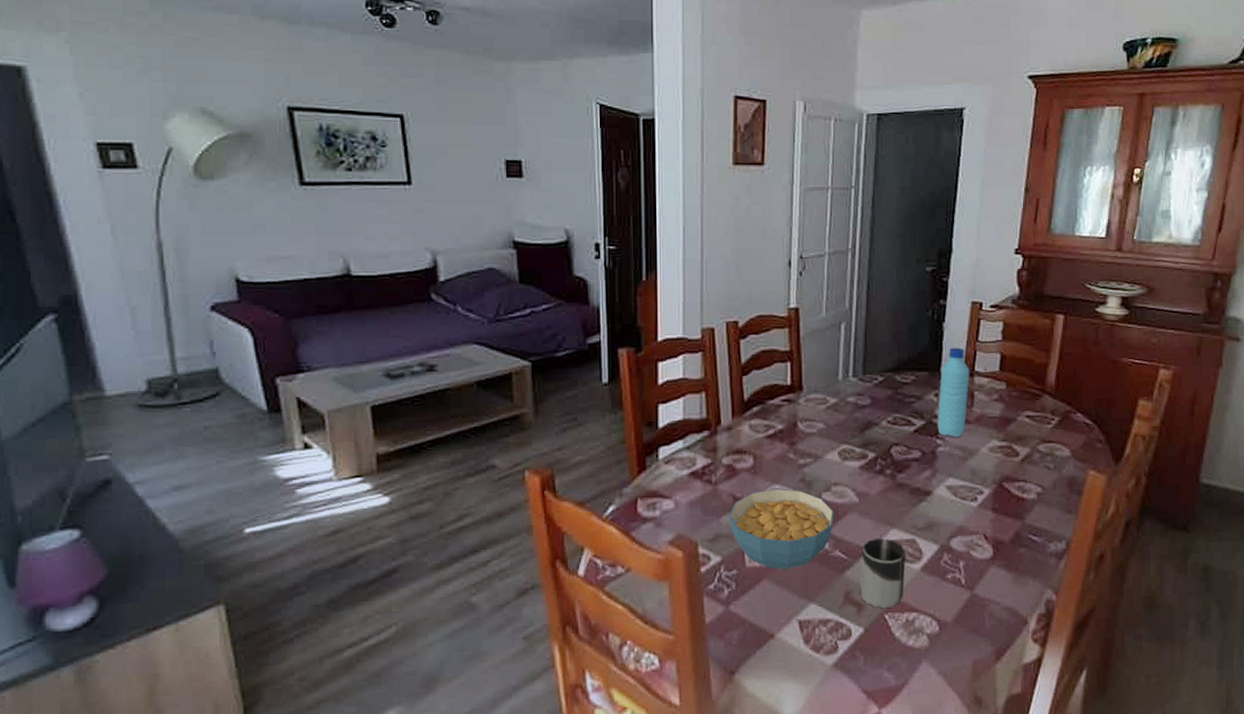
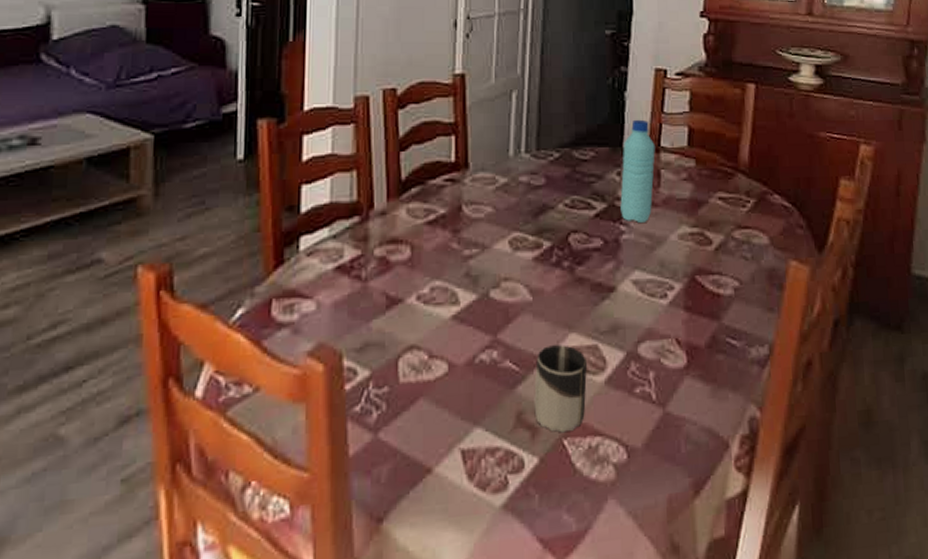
cereal bowl: present [729,488,835,569] -> none [381,285,504,385]

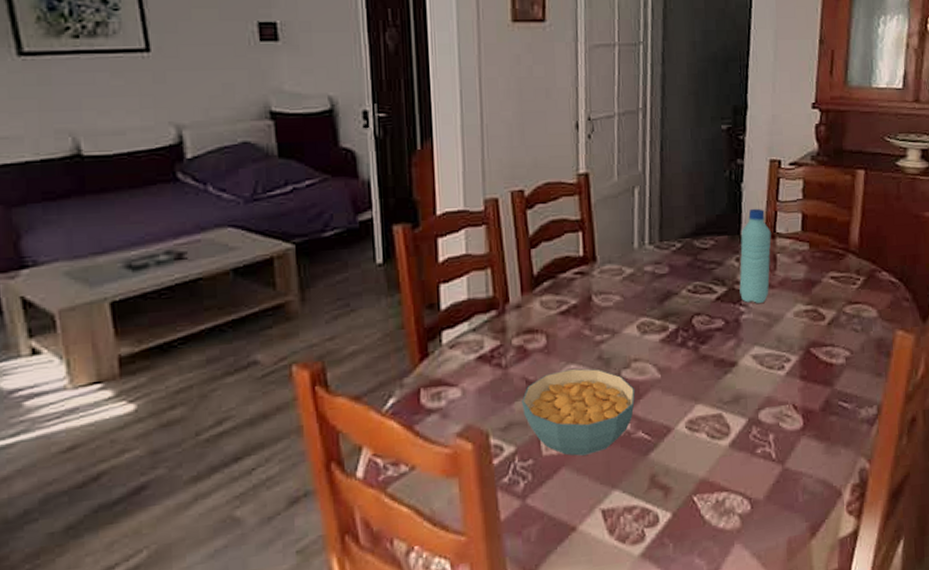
cereal bowl: none [381,285,504,385] -> present [522,368,636,456]
cup: present [534,345,587,433] -> none [665,415,713,491]

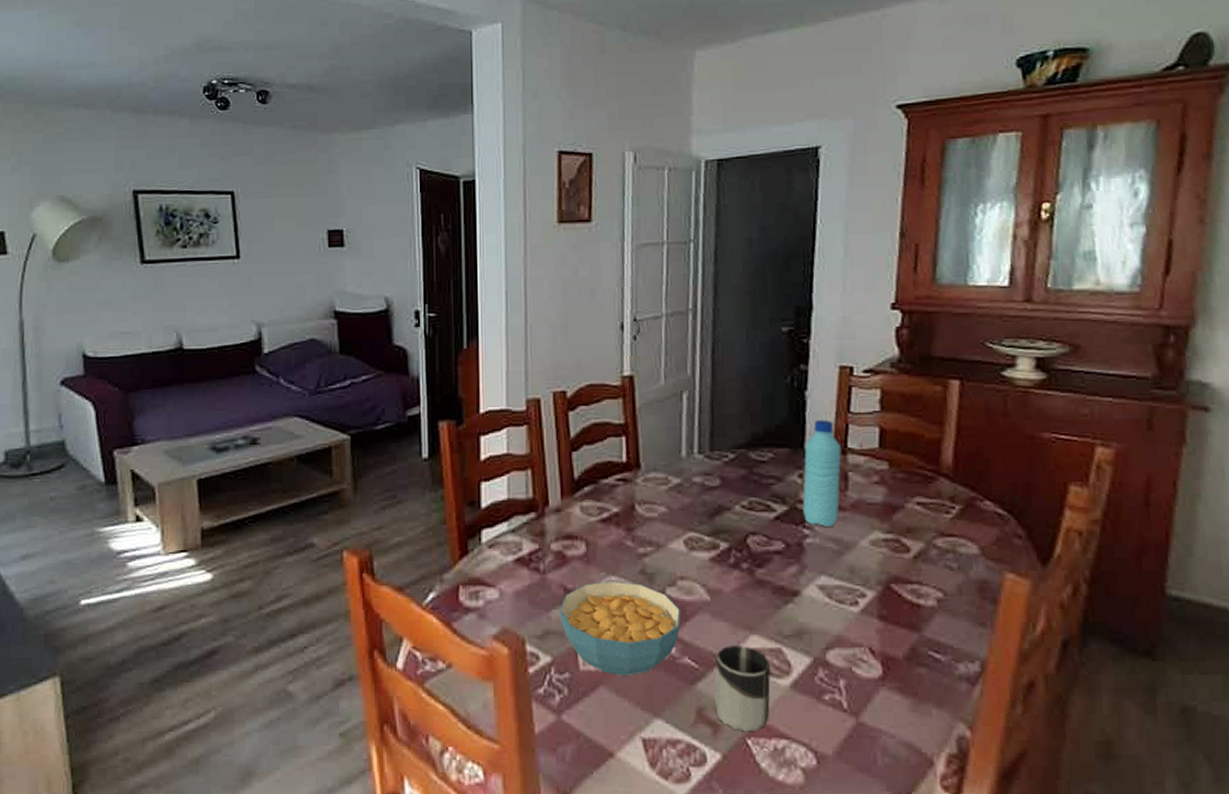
cup: none [665,415,713,491] -> present [715,646,771,732]

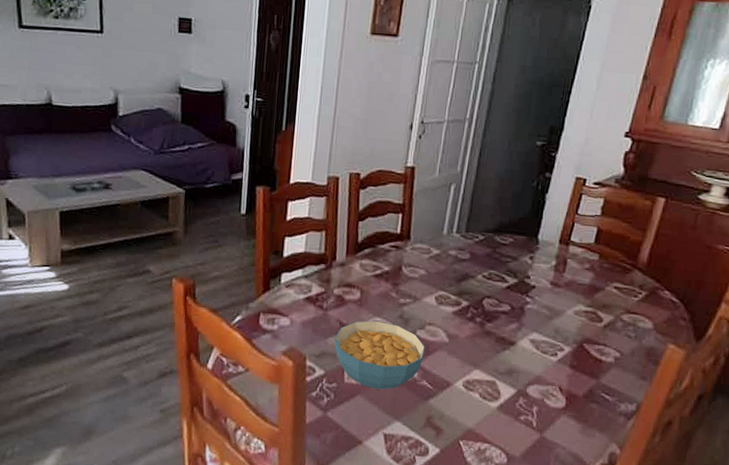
cup: present [715,646,771,732] -> none [440,375,485,436]
water bottle: present [802,419,842,526] -> none [528,217,566,298]

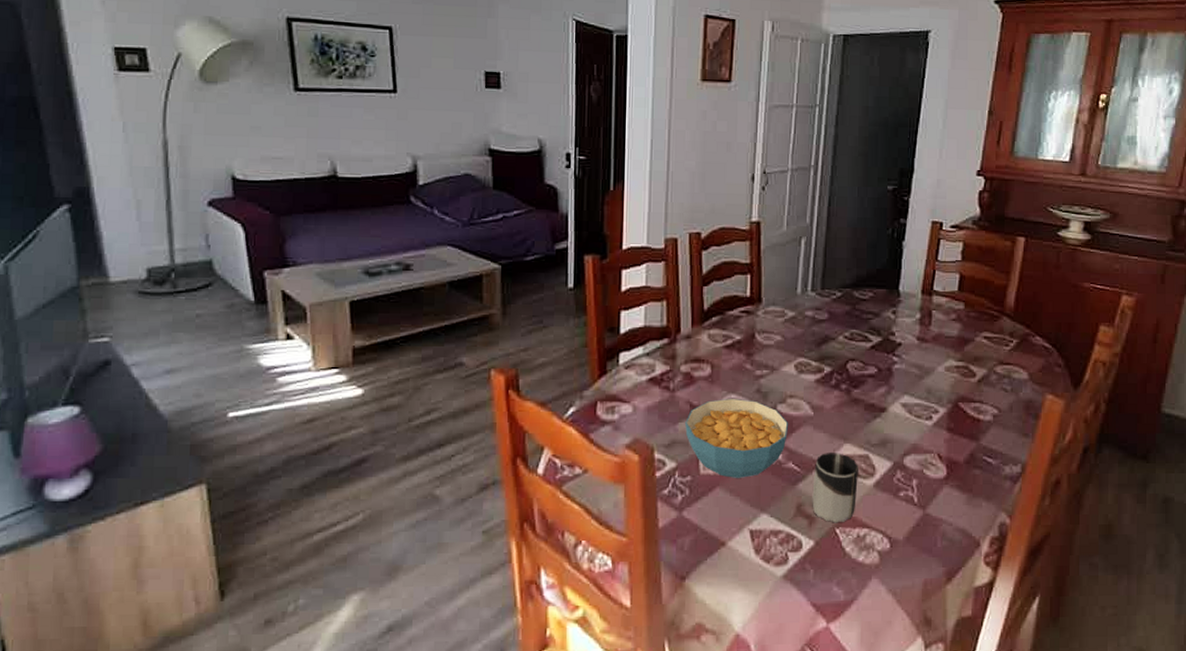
cup: none [440,375,485,436] -> present [812,453,858,523]

